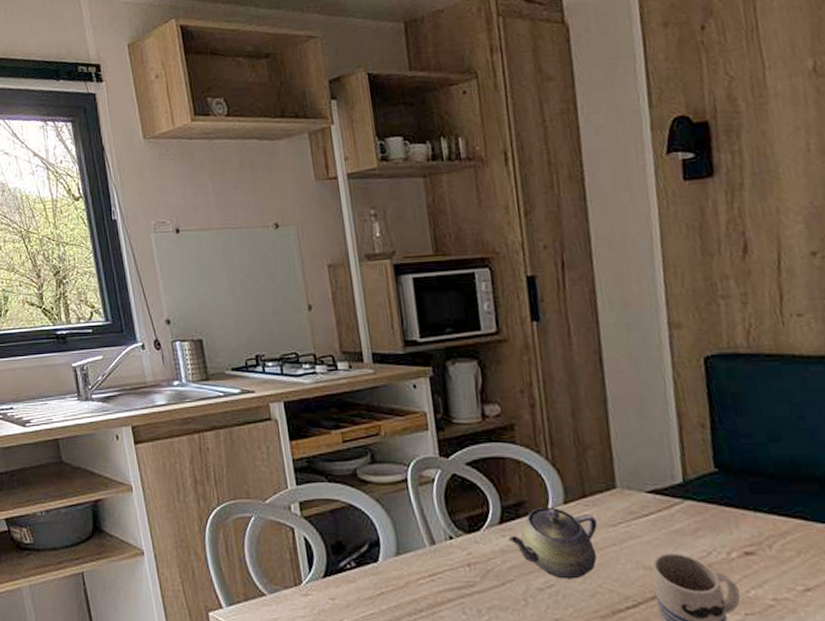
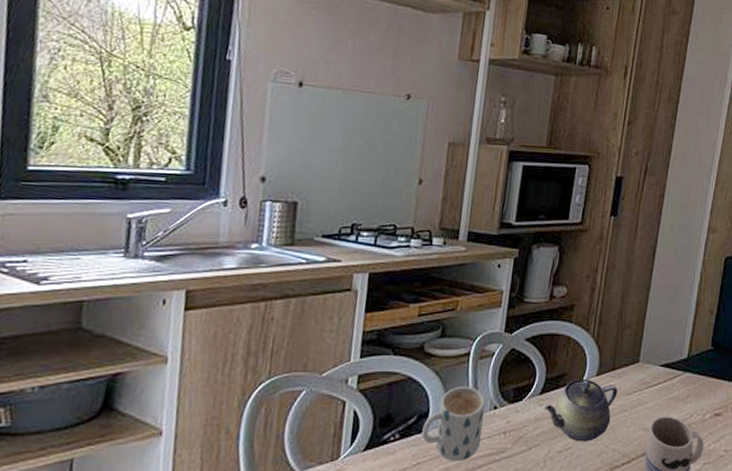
mug: none [377,515,444,595] -> present [421,387,486,463]

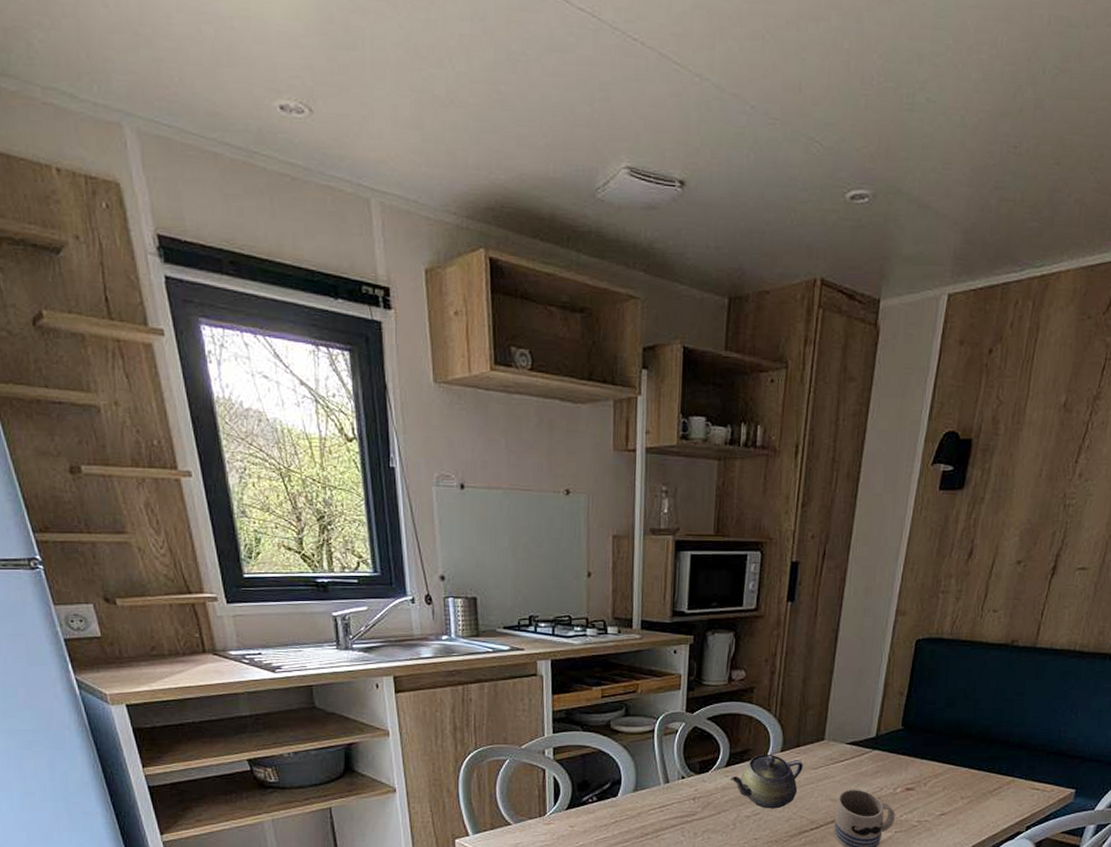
mug: present [421,387,486,463] -> none [617,759,673,822]

